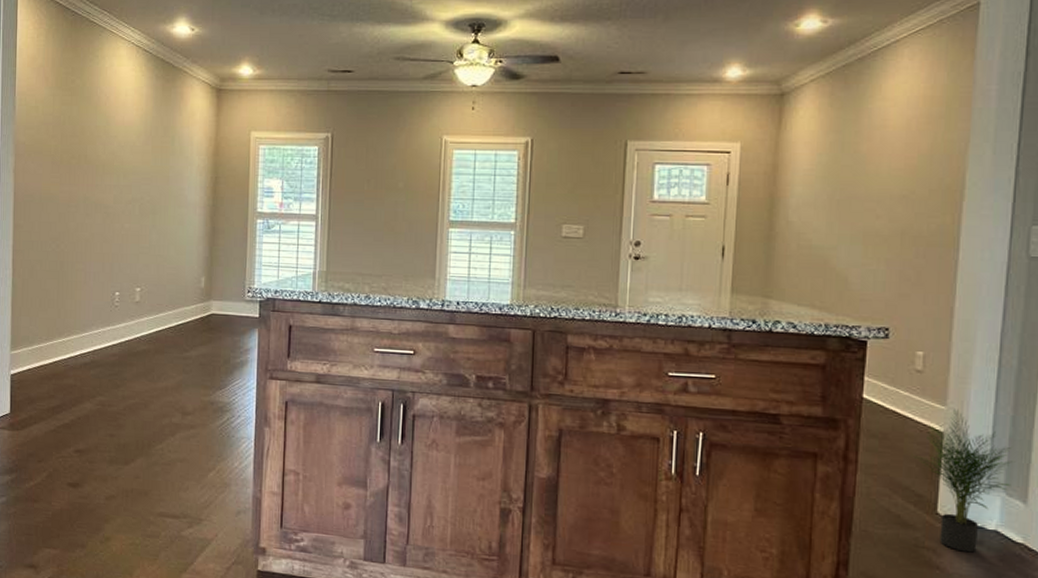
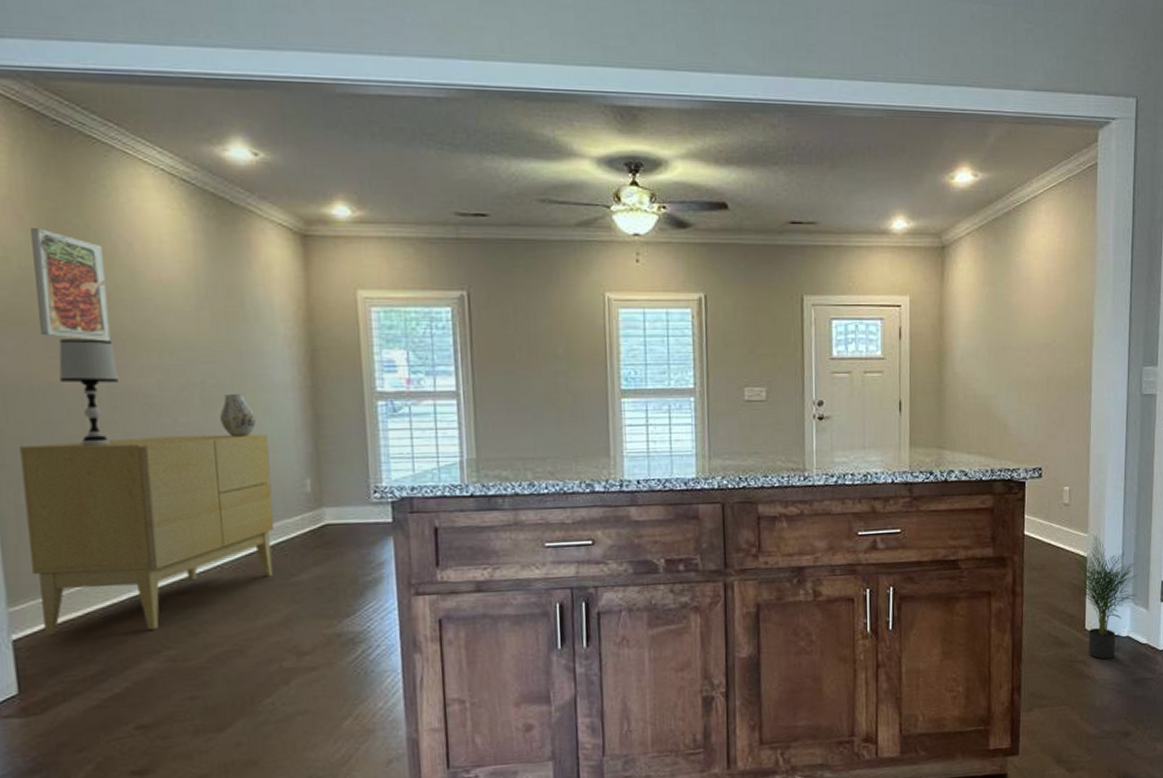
sideboard: none [26,237,179,380] -> present [20,434,275,636]
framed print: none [50,87,92,167] -> present [31,228,111,342]
table lamp: none [57,164,91,241] -> present [58,339,118,446]
vase: none [150,208,174,241] -> present [220,393,257,437]

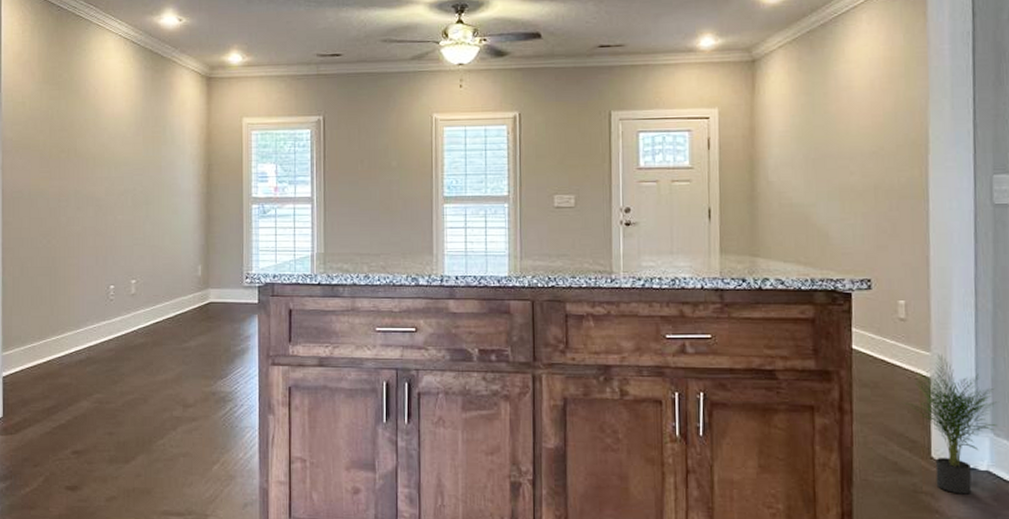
sideboard: present [20,434,275,636] -> none [18,229,174,377]
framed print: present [31,228,111,342] -> none [39,81,80,160]
table lamp: present [58,339,118,446] -> none [47,158,82,235]
vase: present [220,393,257,437] -> none [144,198,168,231]

